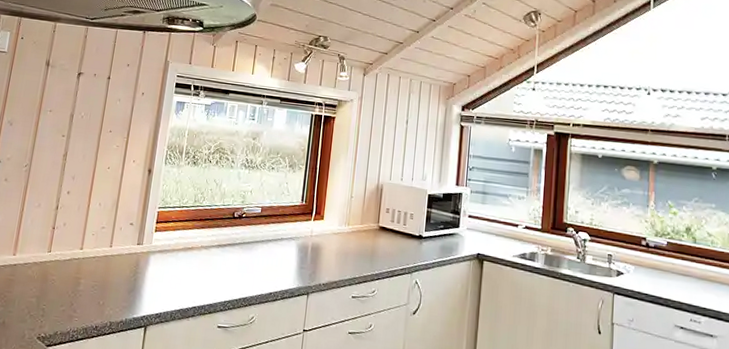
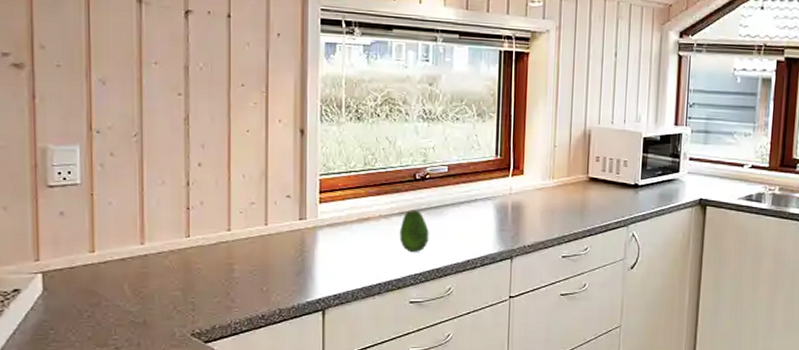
fruit: none [215,243,241,281] -> present [399,210,429,252]

